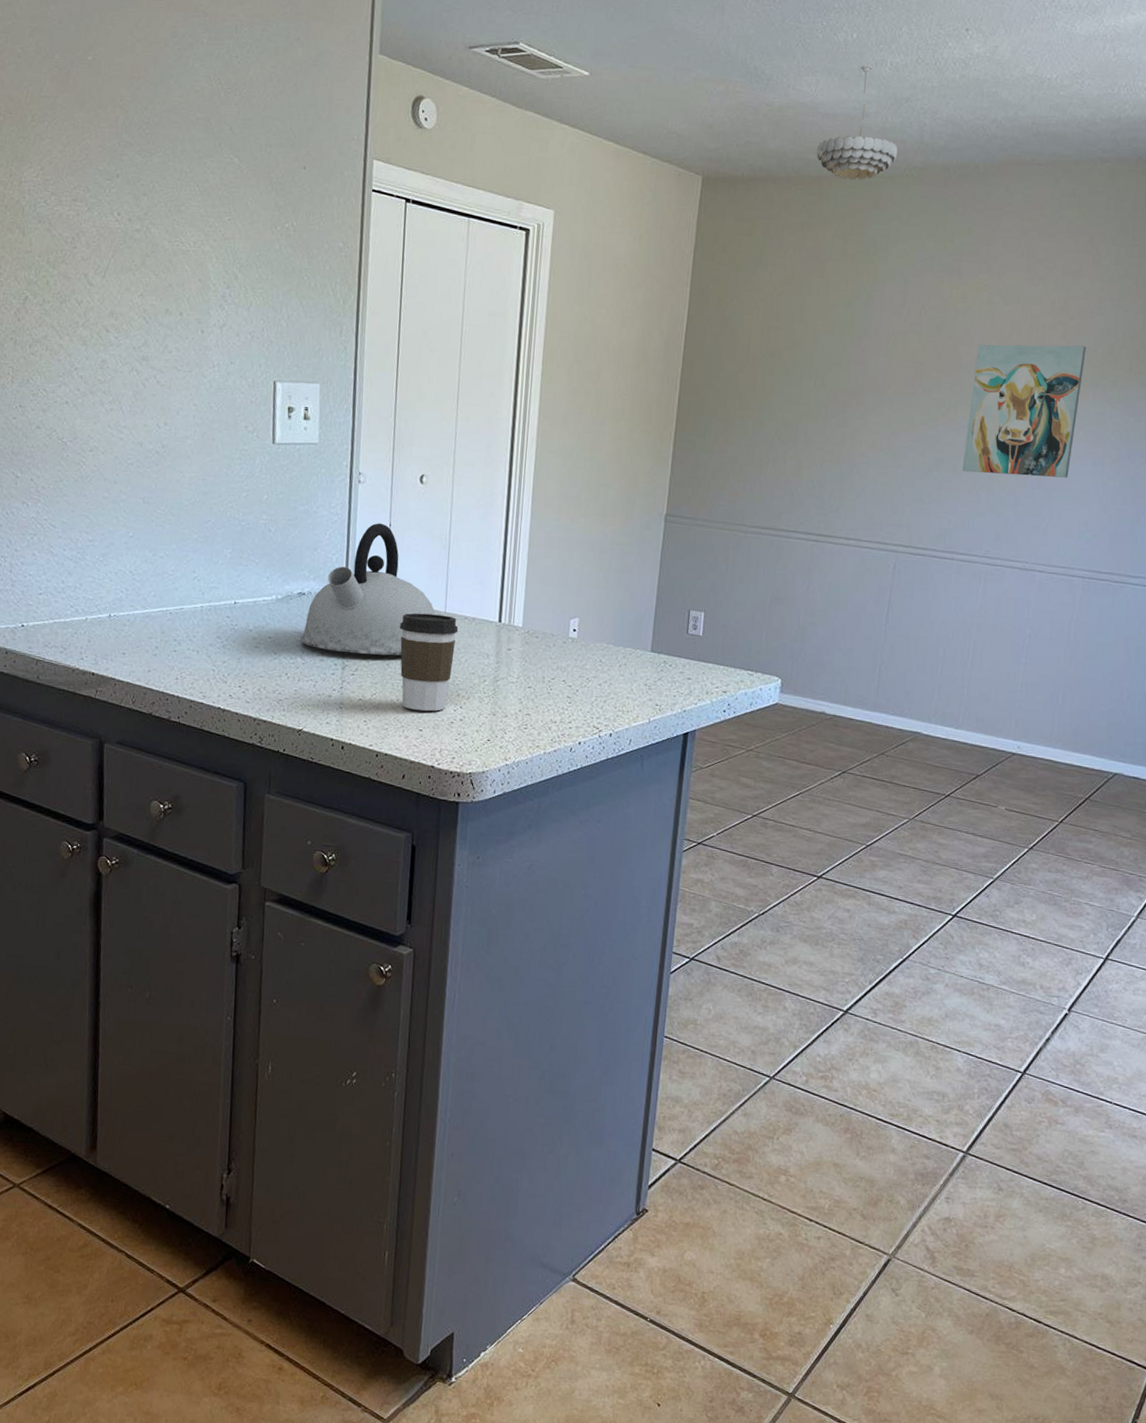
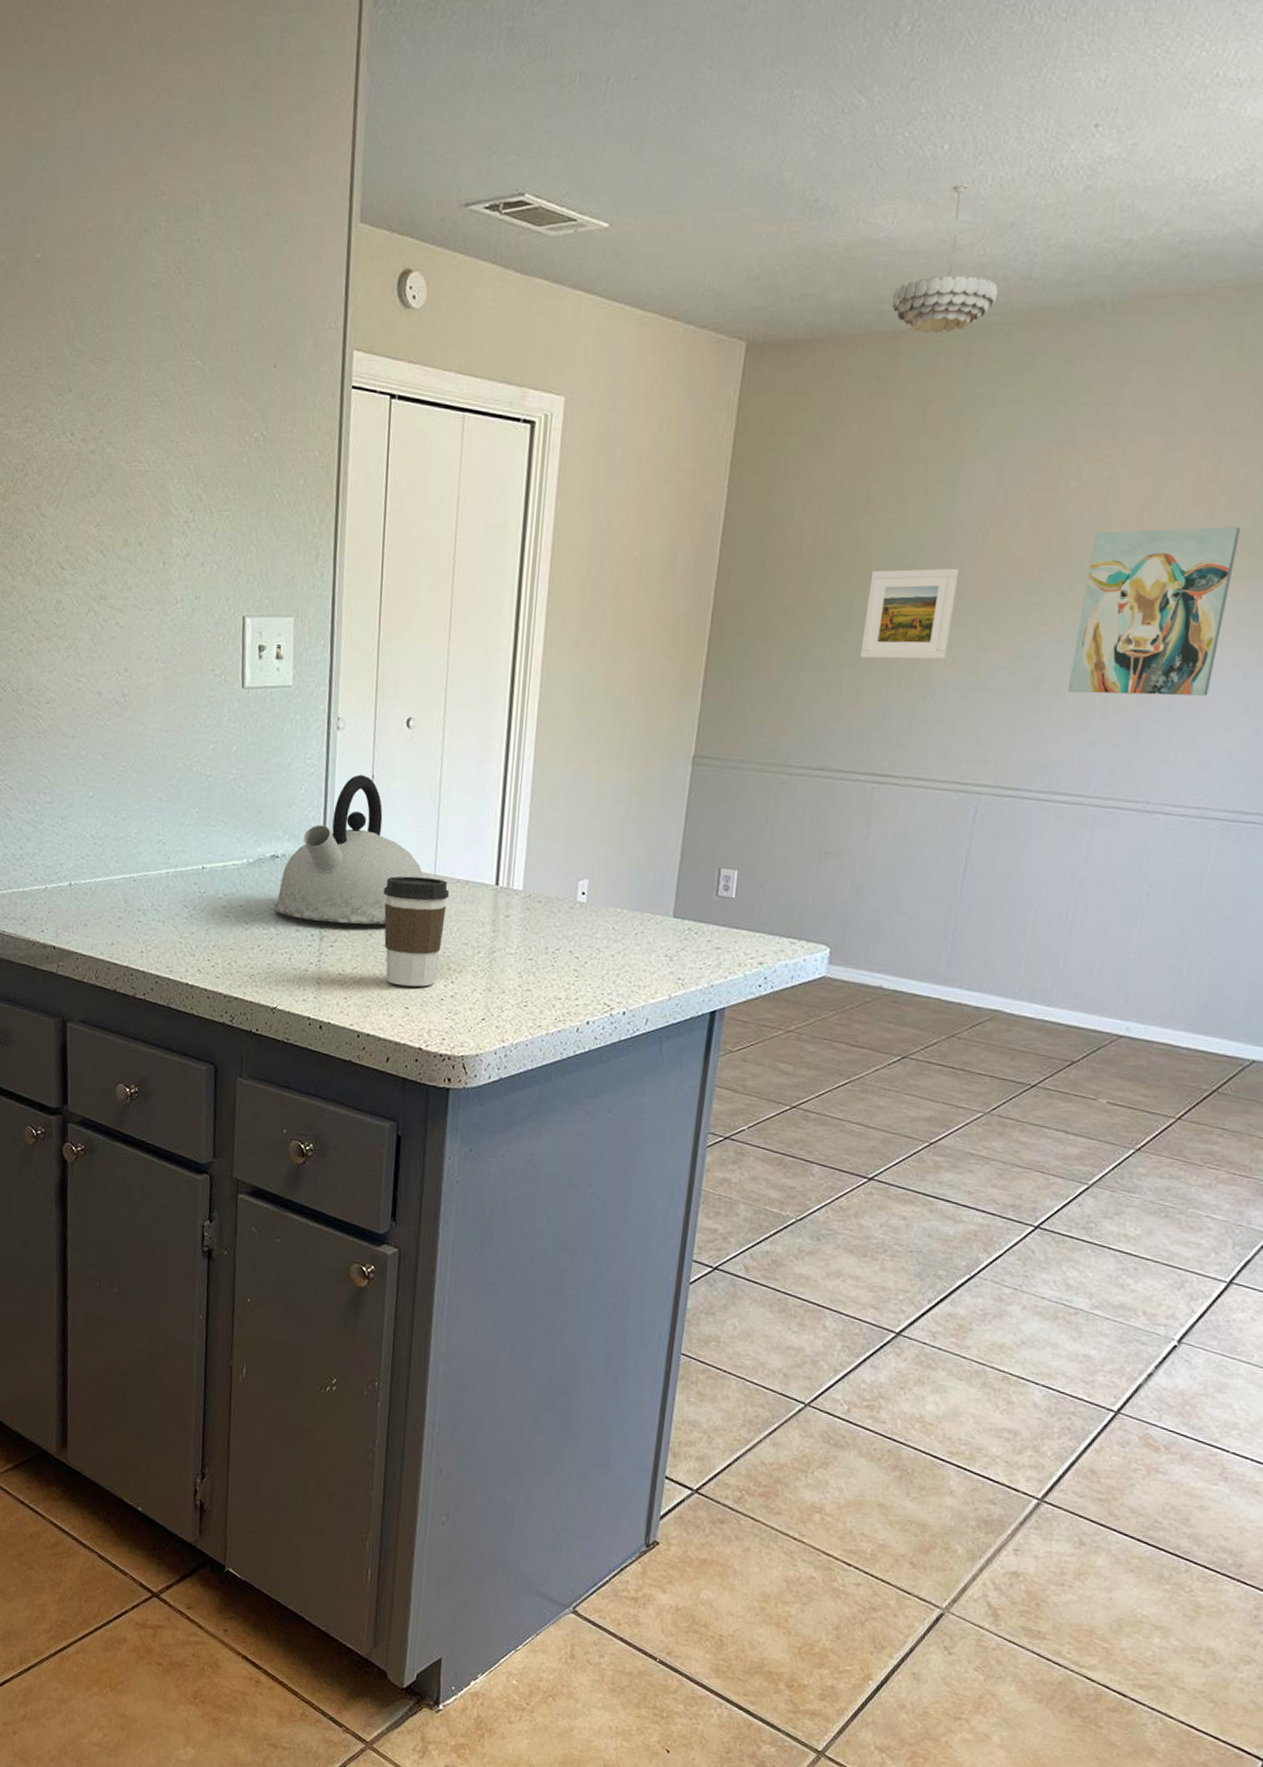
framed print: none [799,366,875,441] -> present [860,568,959,660]

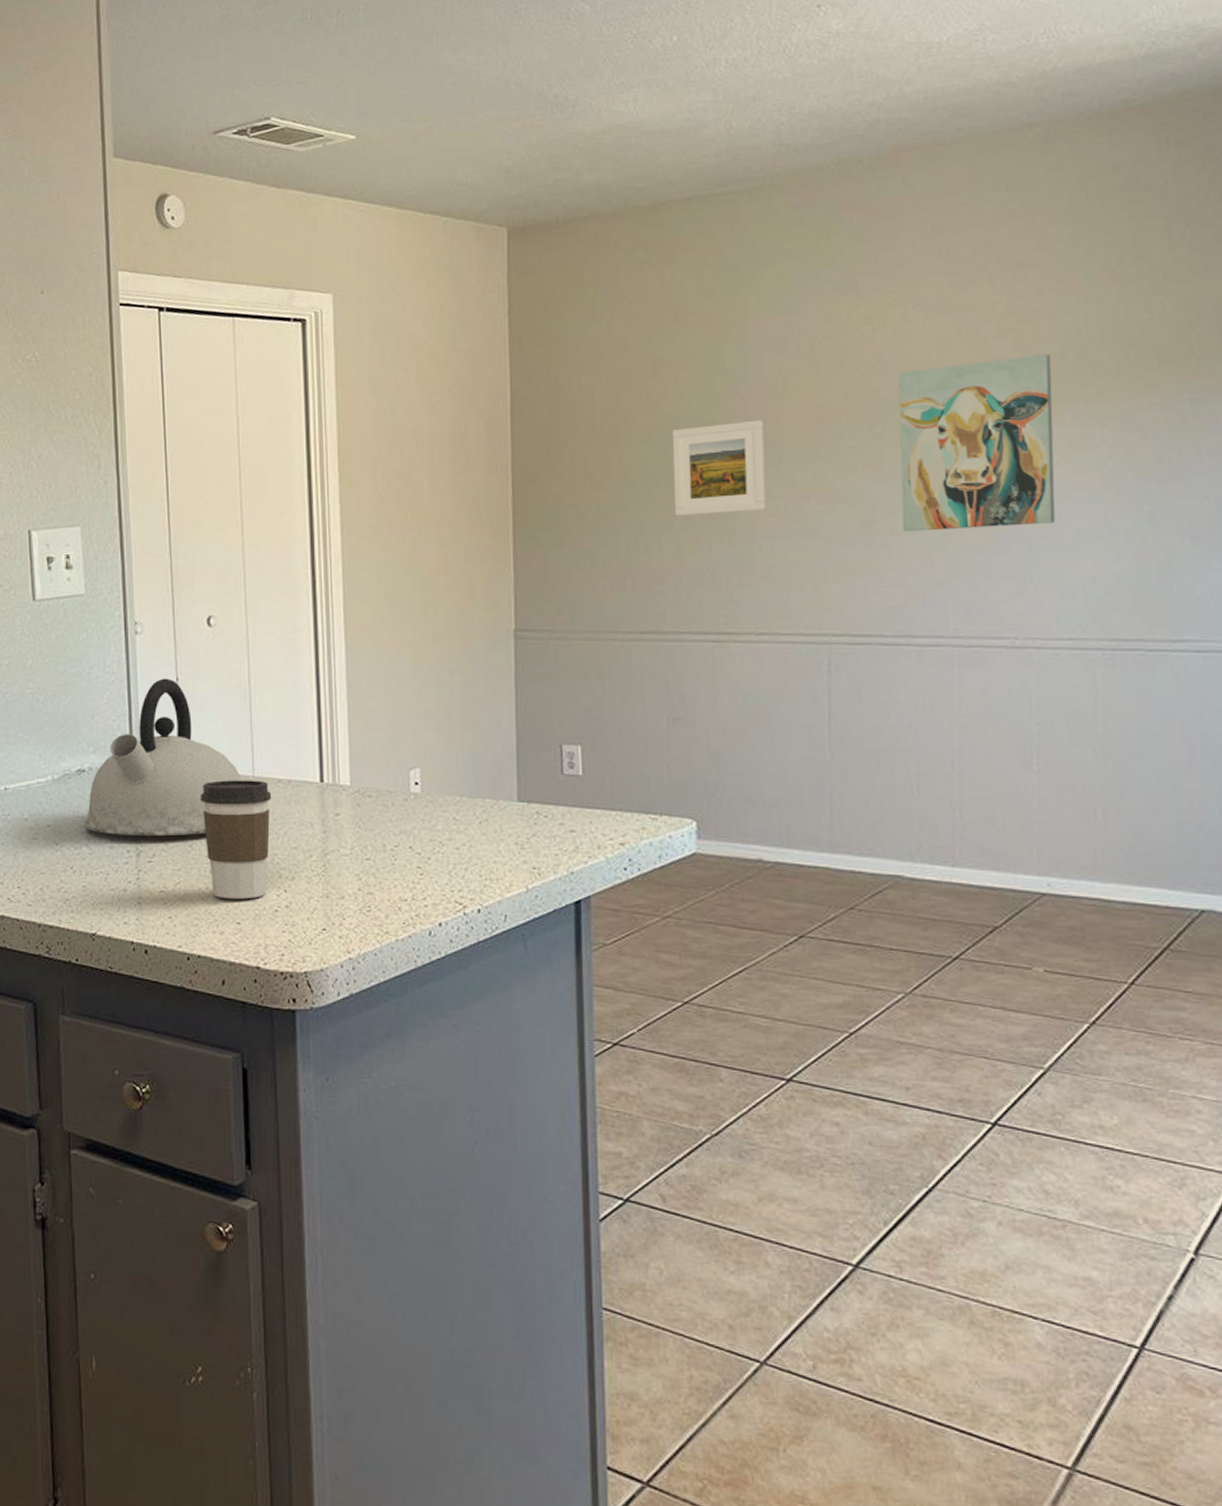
chandelier: present [892,184,998,332] -> none [647,68,752,203]

